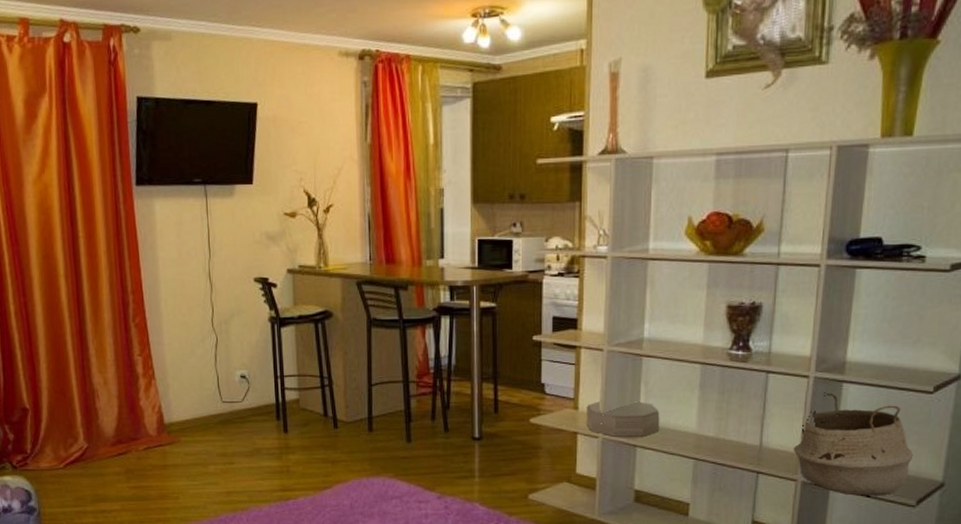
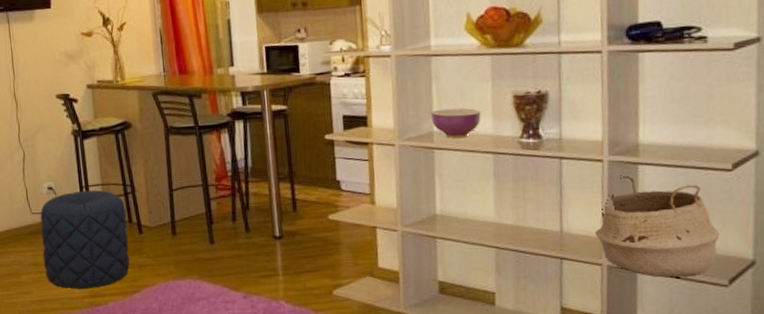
pouf: none [231,380,323,482] -> present [40,189,130,289]
decorative box: present [586,400,660,437] -> none [383,192,458,230]
bowl: none [642,315,693,347] -> present [430,108,481,139]

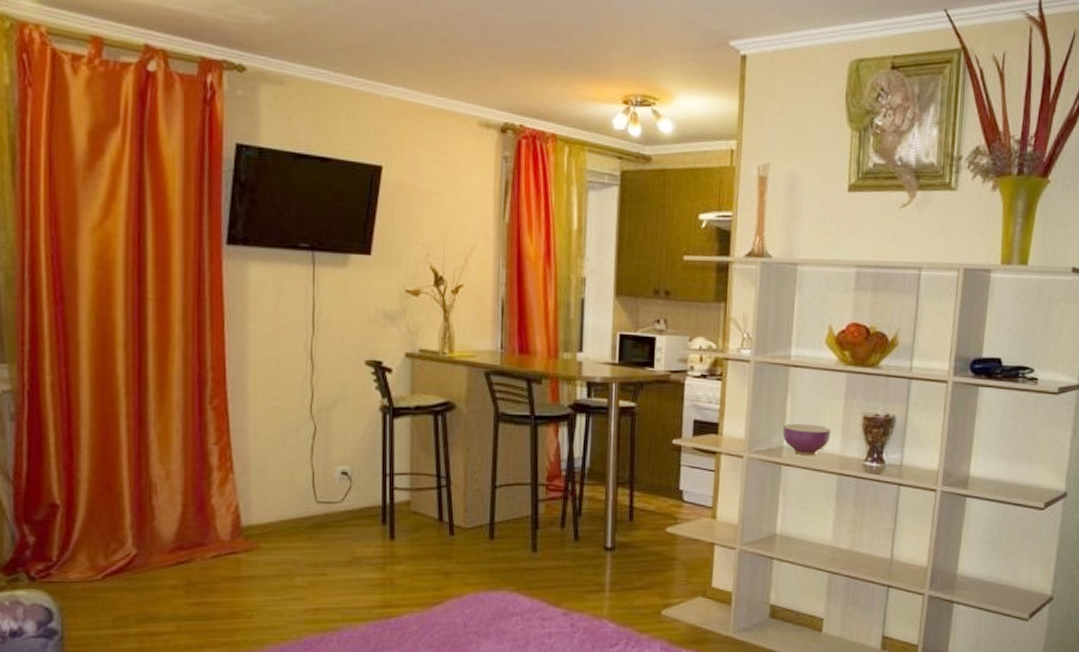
pouf: present [40,189,130,289] -> none [325,479,437,597]
woven basket: present [594,176,720,278] -> none [921,508,1027,610]

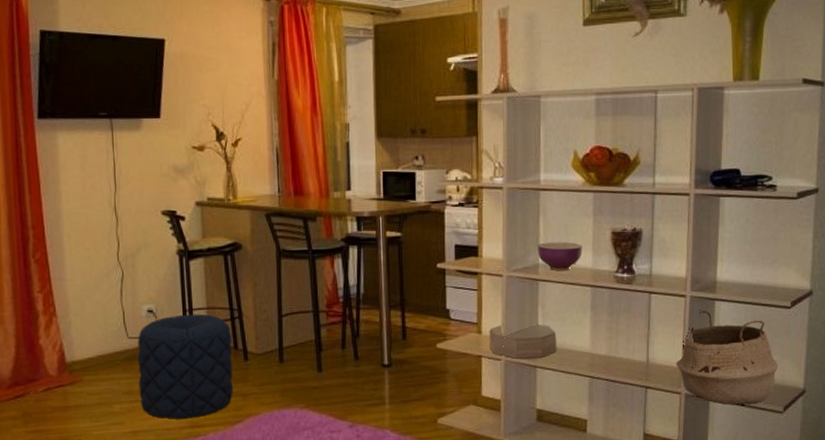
pouf: none [325,479,437,597] -> present [137,313,233,419]
decorative box: none [724,510,797,549] -> present [489,323,557,359]
woven basket: none [921,508,1027,610] -> present [676,311,778,405]

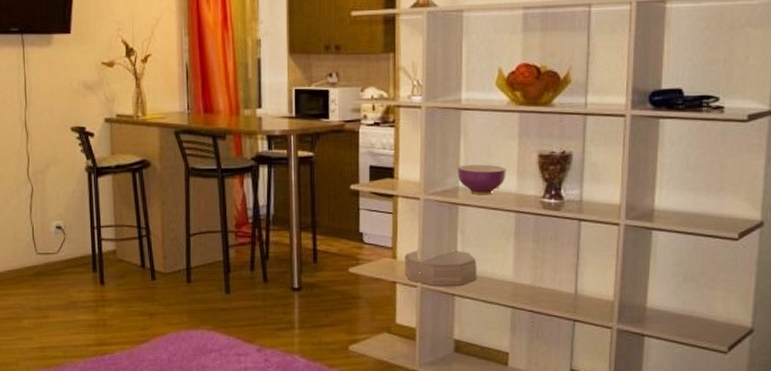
pouf: present [137,313,233,419] -> none [45,231,140,336]
woven basket: present [676,311,778,405] -> none [607,241,723,343]

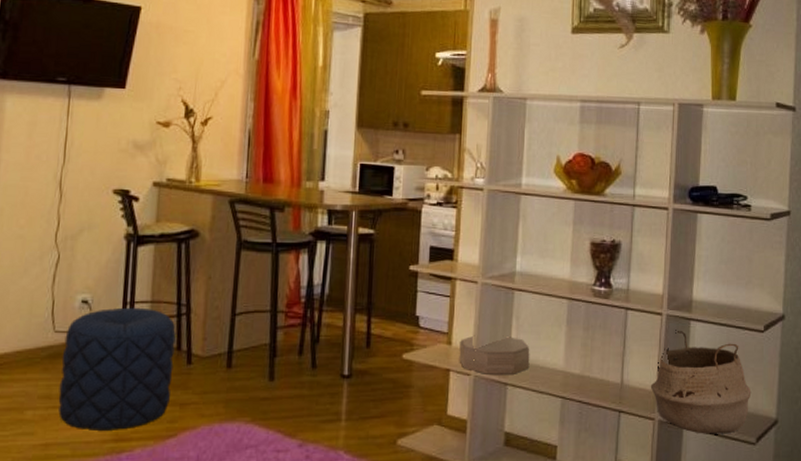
pouf: none [45,231,140,336] -> present [58,307,176,431]
bowl: present [457,164,506,195] -> none [514,249,561,281]
woven basket: none [607,241,723,343] -> present [650,331,752,434]

